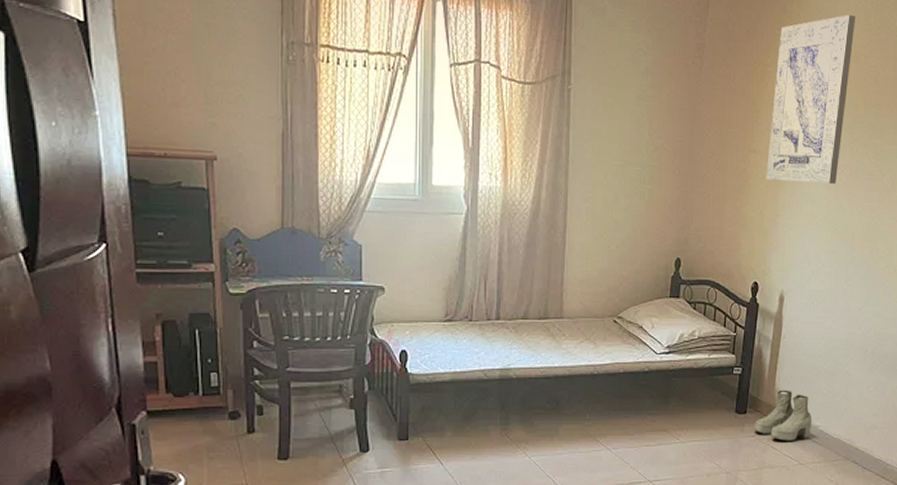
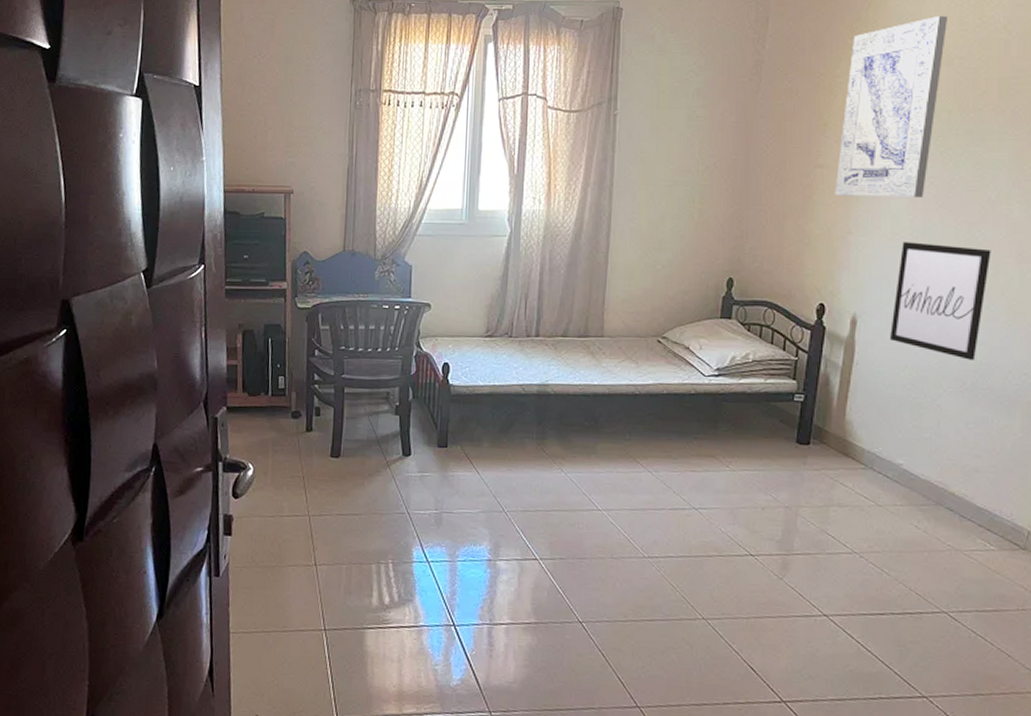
boots: present [754,390,813,441] -> none [819,421,893,479]
wall art: none [810,224,887,331] -> present [890,241,991,360]

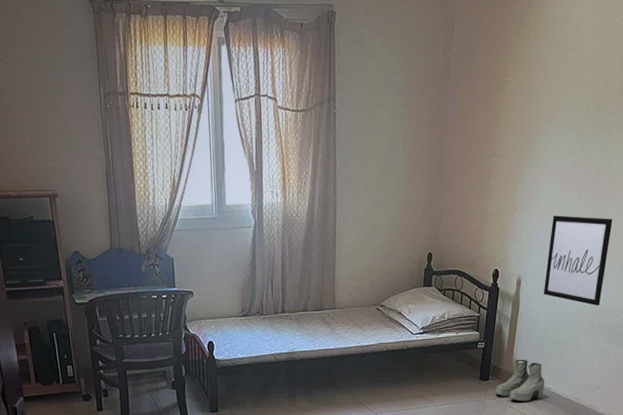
boots: none [819,421,893,479] -> present [495,359,545,402]
wall art: present [835,16,947,197] -> none [505,22,587,179]

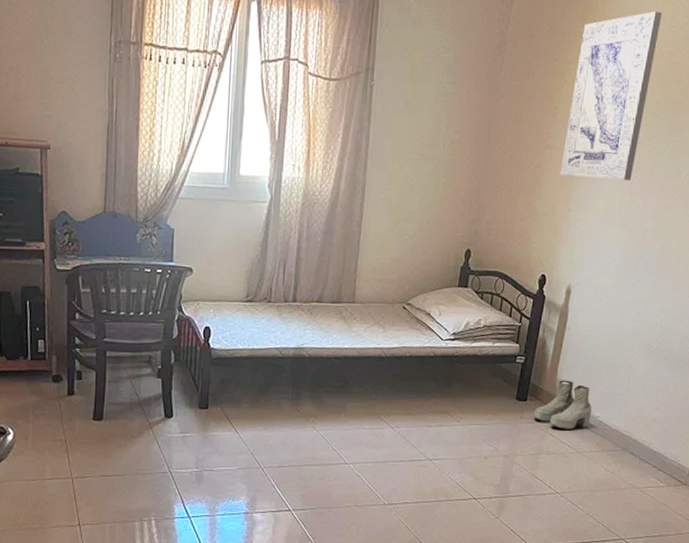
wall art: none [505,22,587,179] -> present [560,11,662,180]
wall art: present [544,215,613,306] -> none [597,220,680,326]

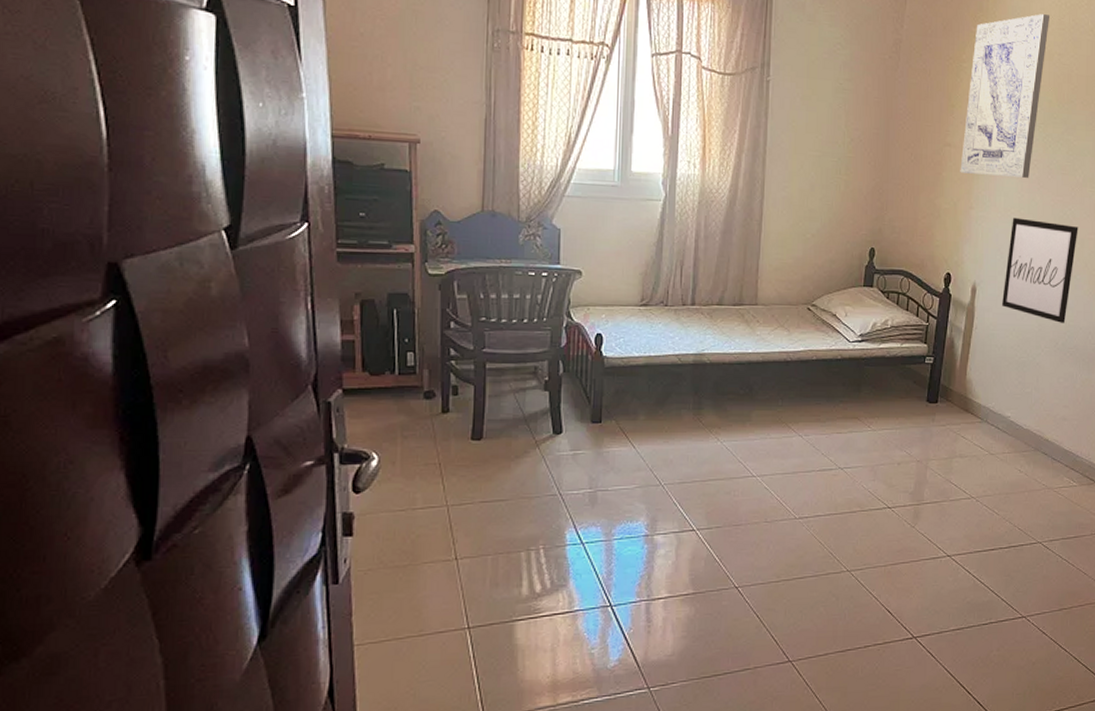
boots: present [533,380,592,430] -> none [945,380,1003,431]
wall art: none [597,220,680,326] -> present [1002,217,1078,323]

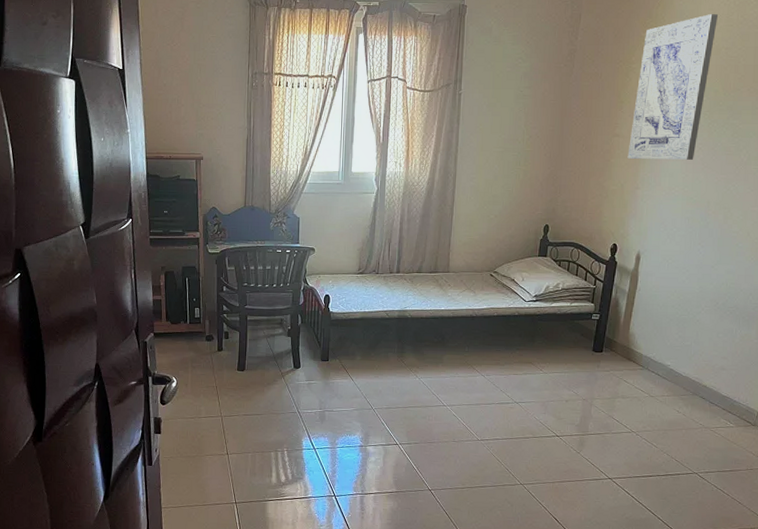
wall art: present [1002,217,1078,323] -> none [665,195,742,285]

